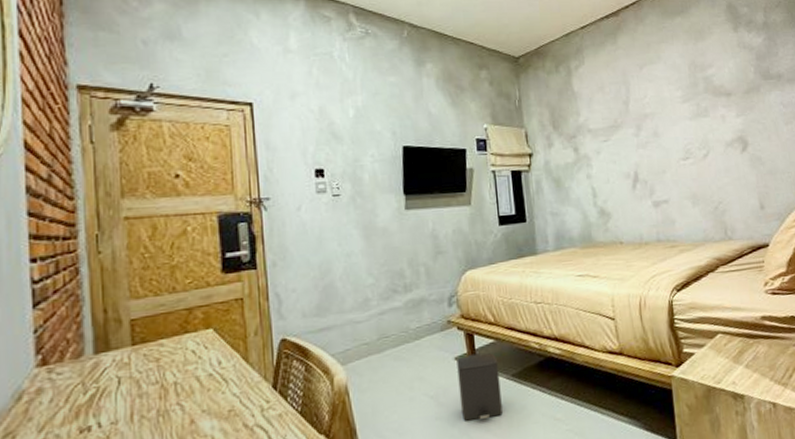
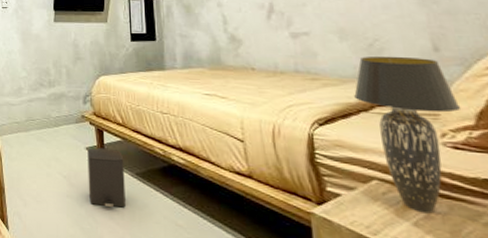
table lamp: none [704,216,778,356] -> present [354,56,462,214]

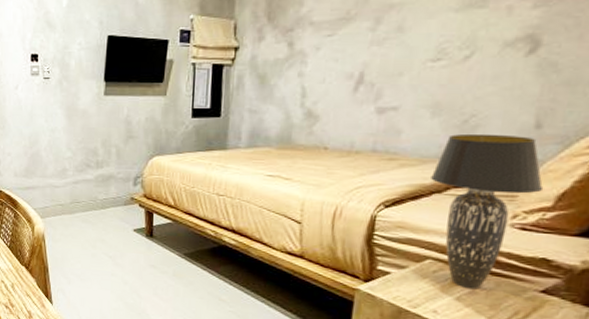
pedal bin: present [87,147,126,208] -> none [134,229,173,285]

